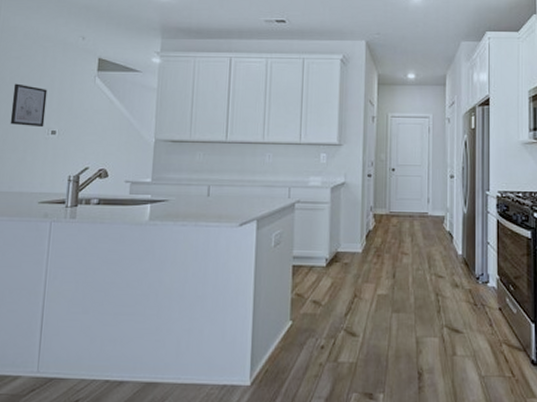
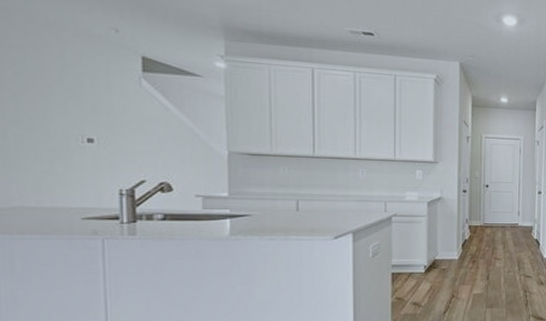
wall art: present [10,83,48,128] -> none [20,79,75,134]

